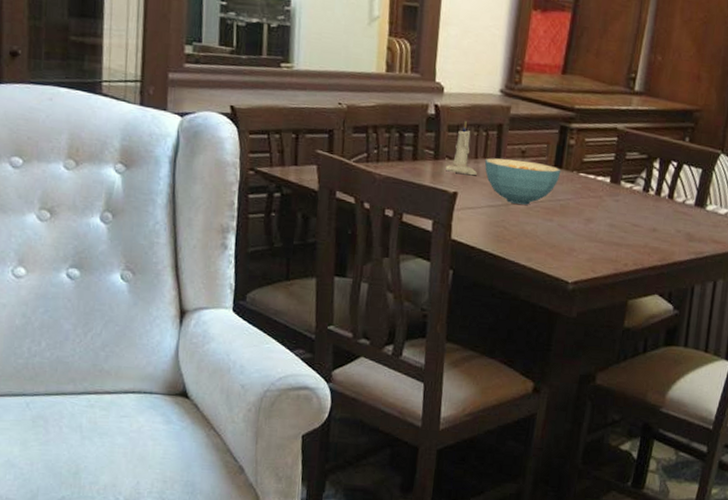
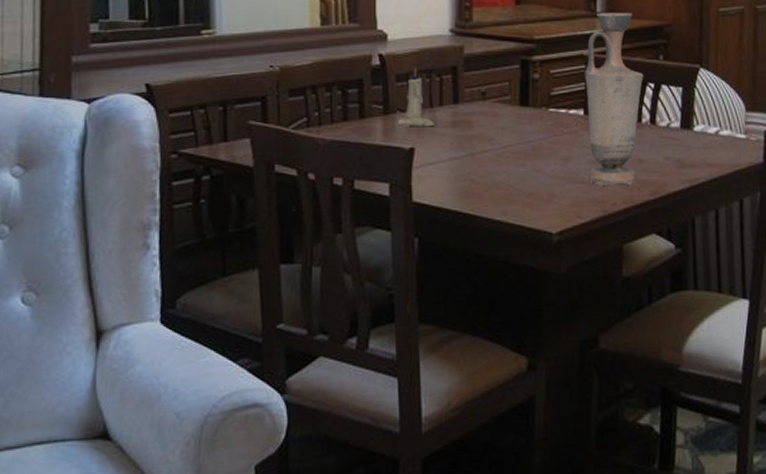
cereal bowl: present [484,158,561,205] -> none [441,103,528,152]
vase: none [606,91,669,250] -> present [584,13,644,187]

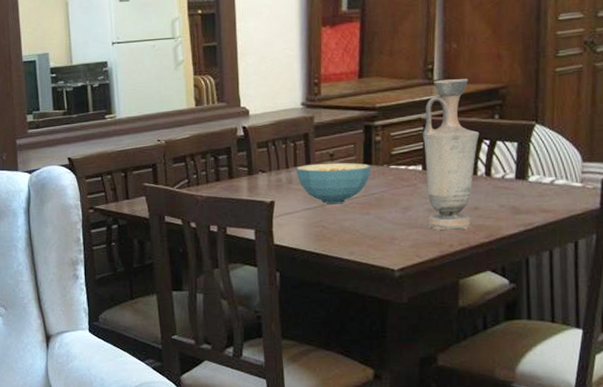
candle: present [397,67,434,127] -> none [259,135,290,184]
cereal bowl: none [441,103,528,152] -> present [295,163,371,204]

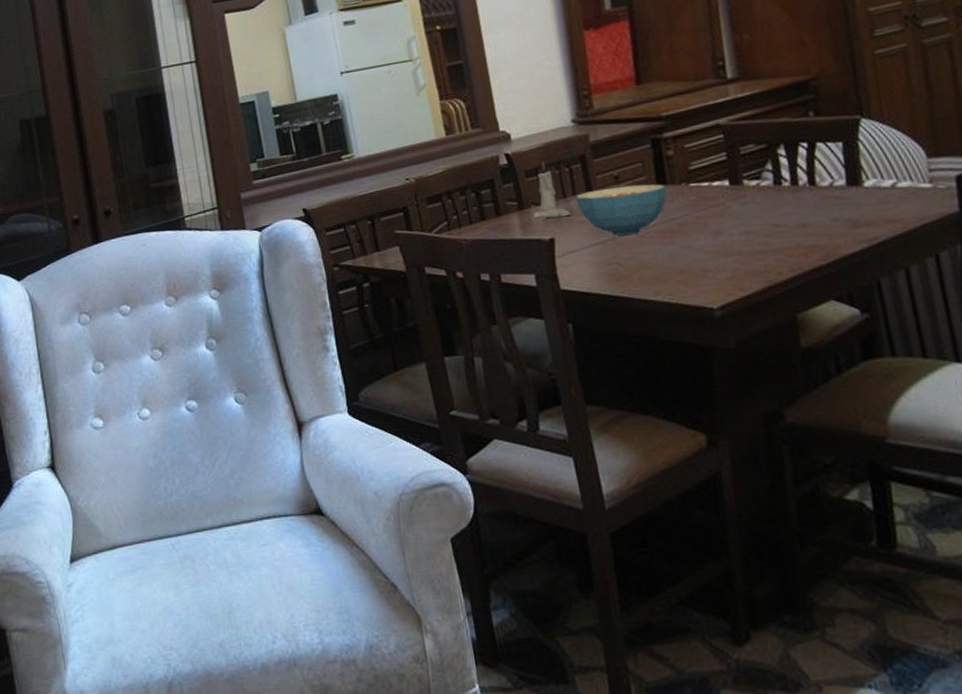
candle: none [259,135,290,184] -> present [533,161,570,219]
vase: present [422,79,480,231] -> none [722,73,801,256]

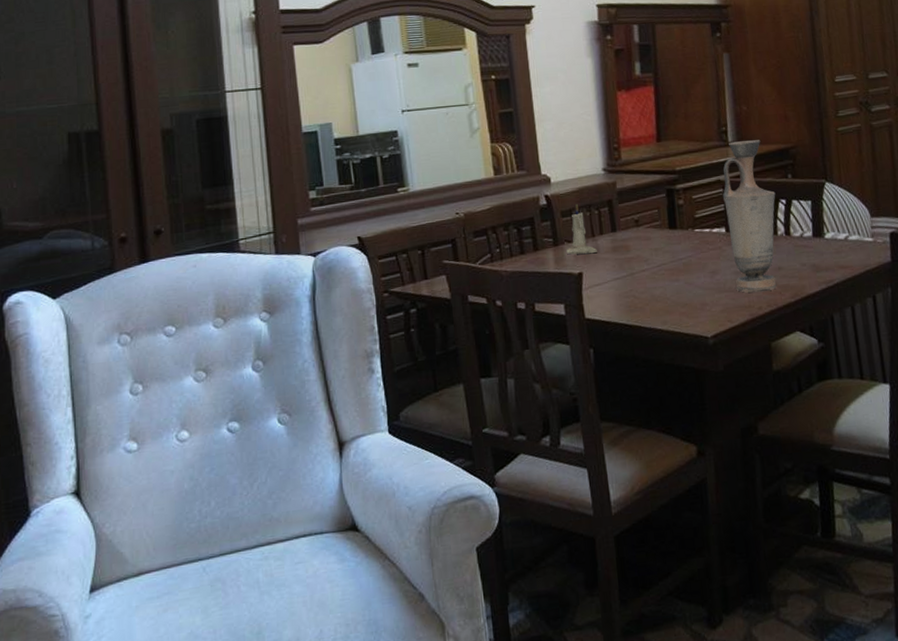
cereal bowl: present [575,184,667,236] -> none [602,228,677,272]
vase: none [722,73,801,256] -> present [722,140,777,293]

